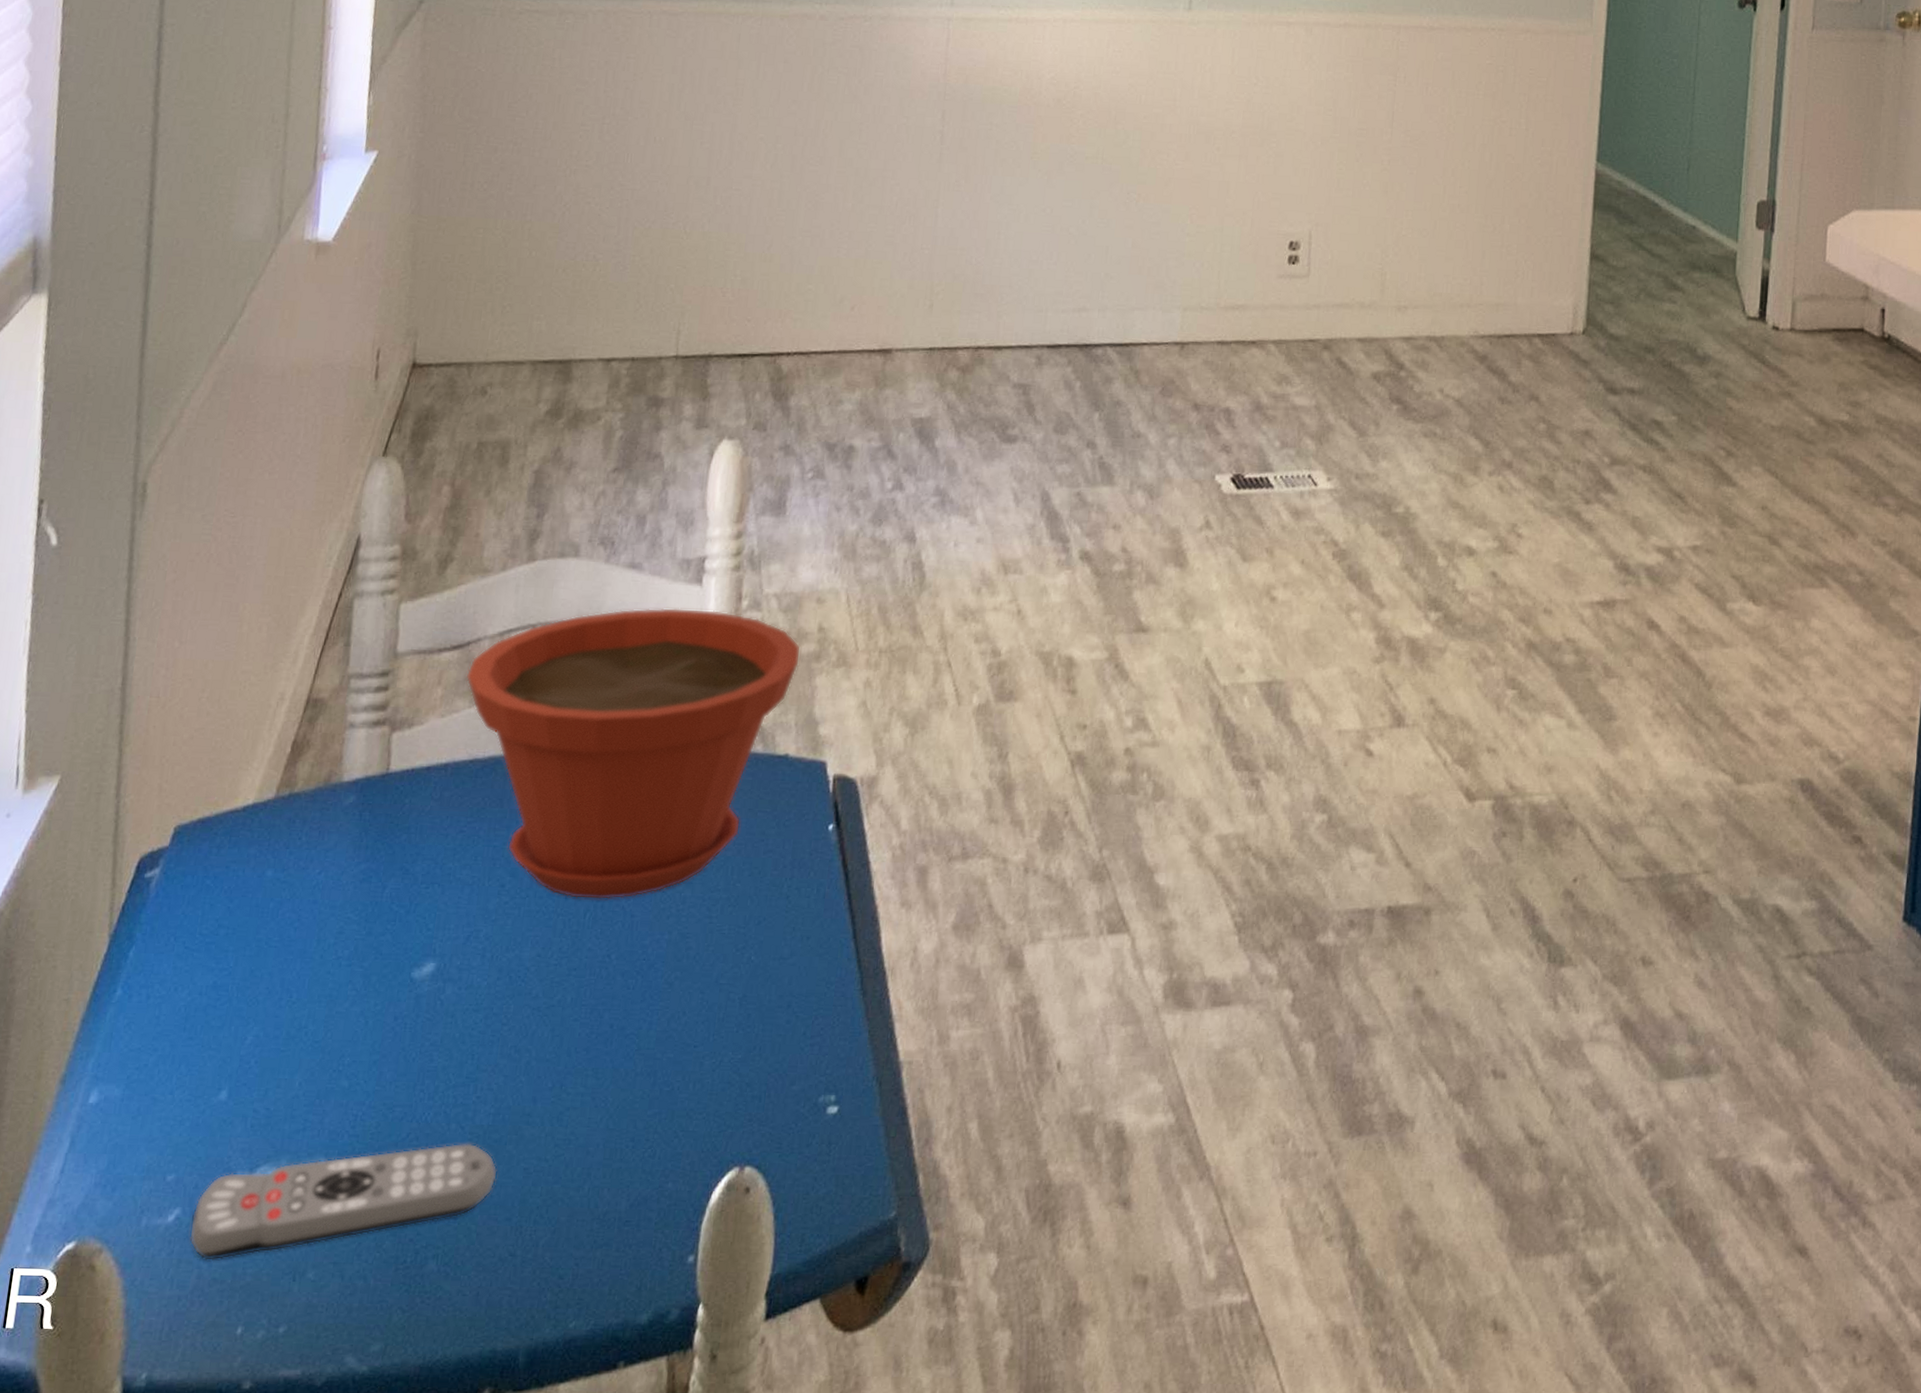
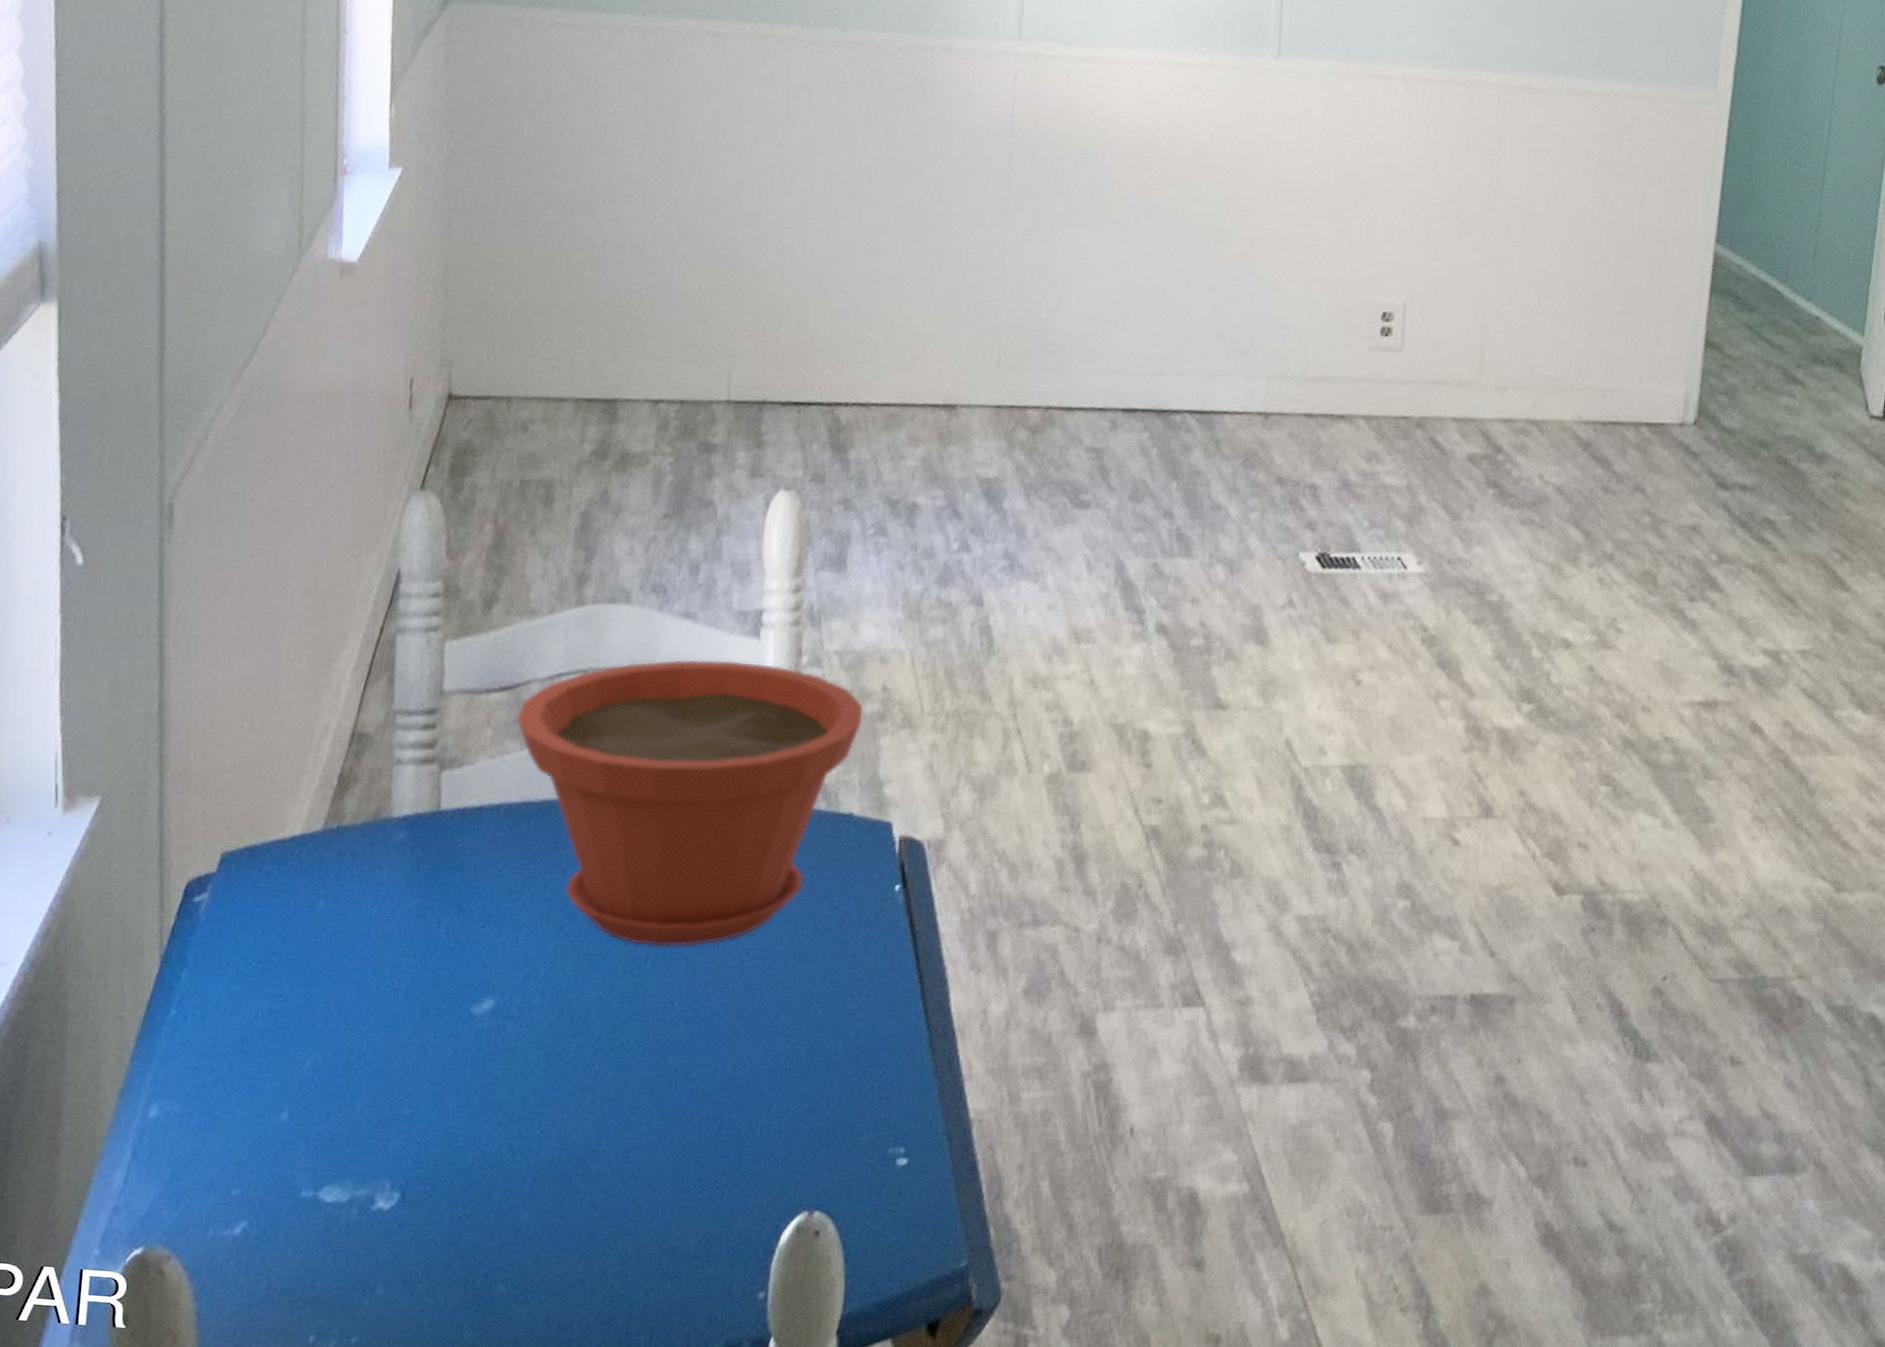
remote control: present [189,1143,498,1261] -> none [257,1174,564,1273]

